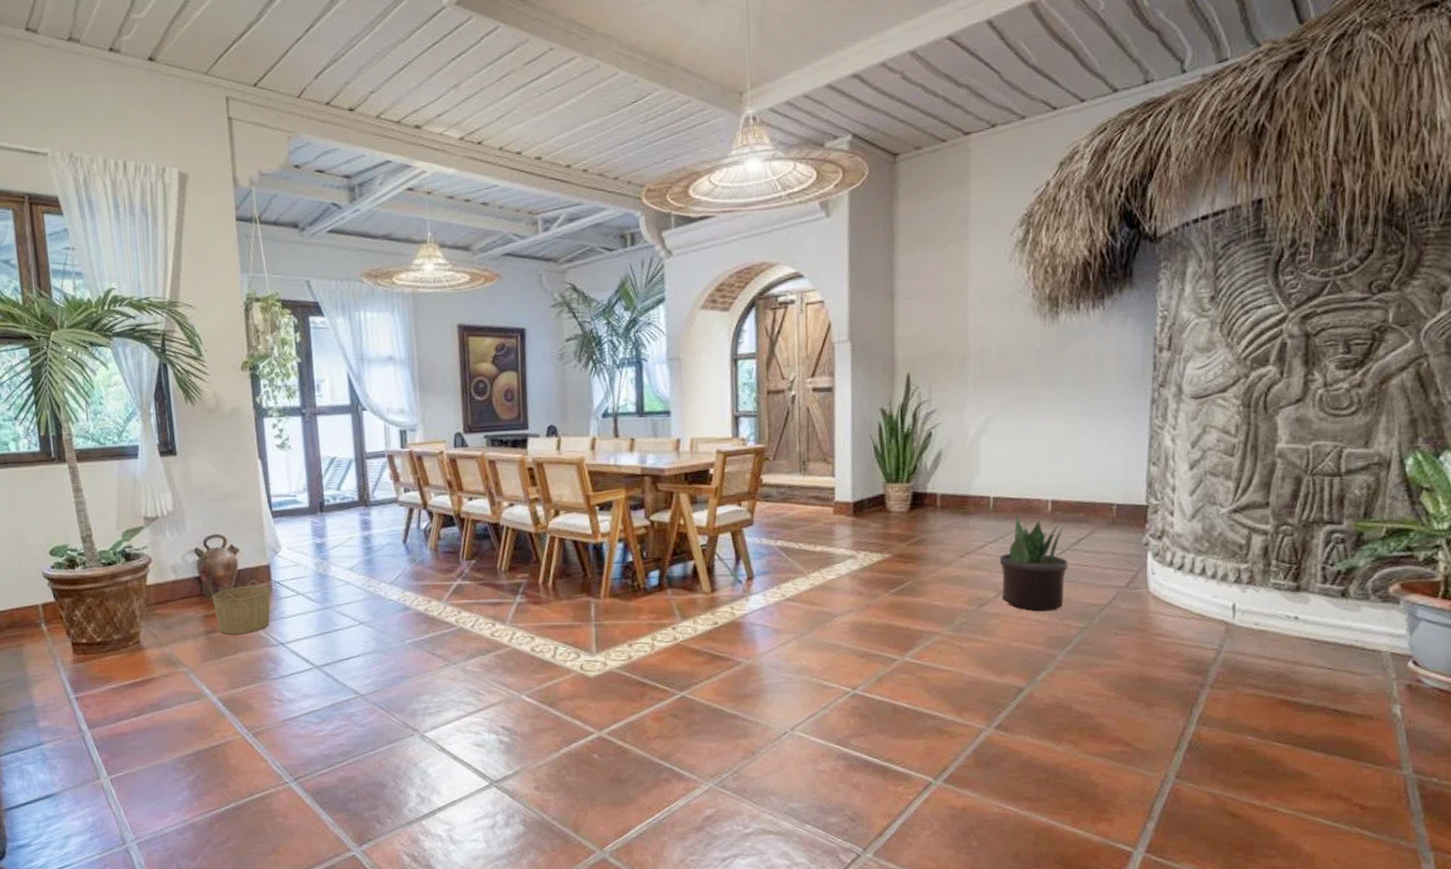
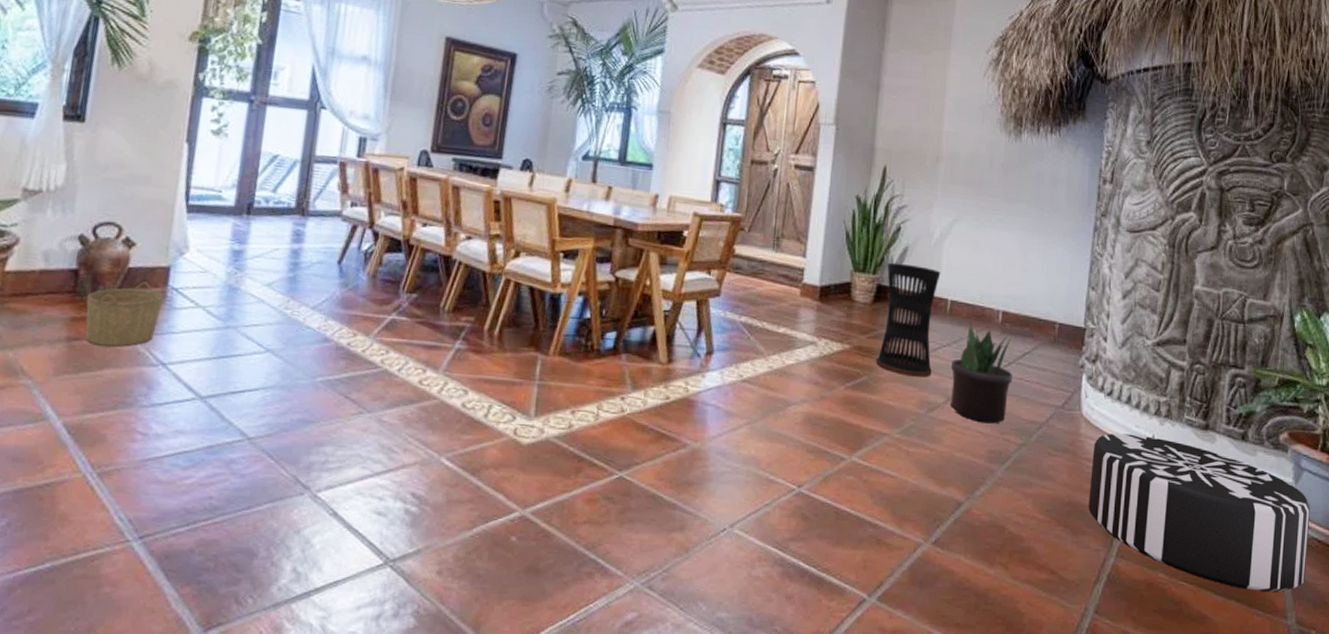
umbrella stand: none [920,468,980,577] -> present [876,262,941,379]
pouf: none [1162,604,1429,745] -> present [1088,433,1310,592]

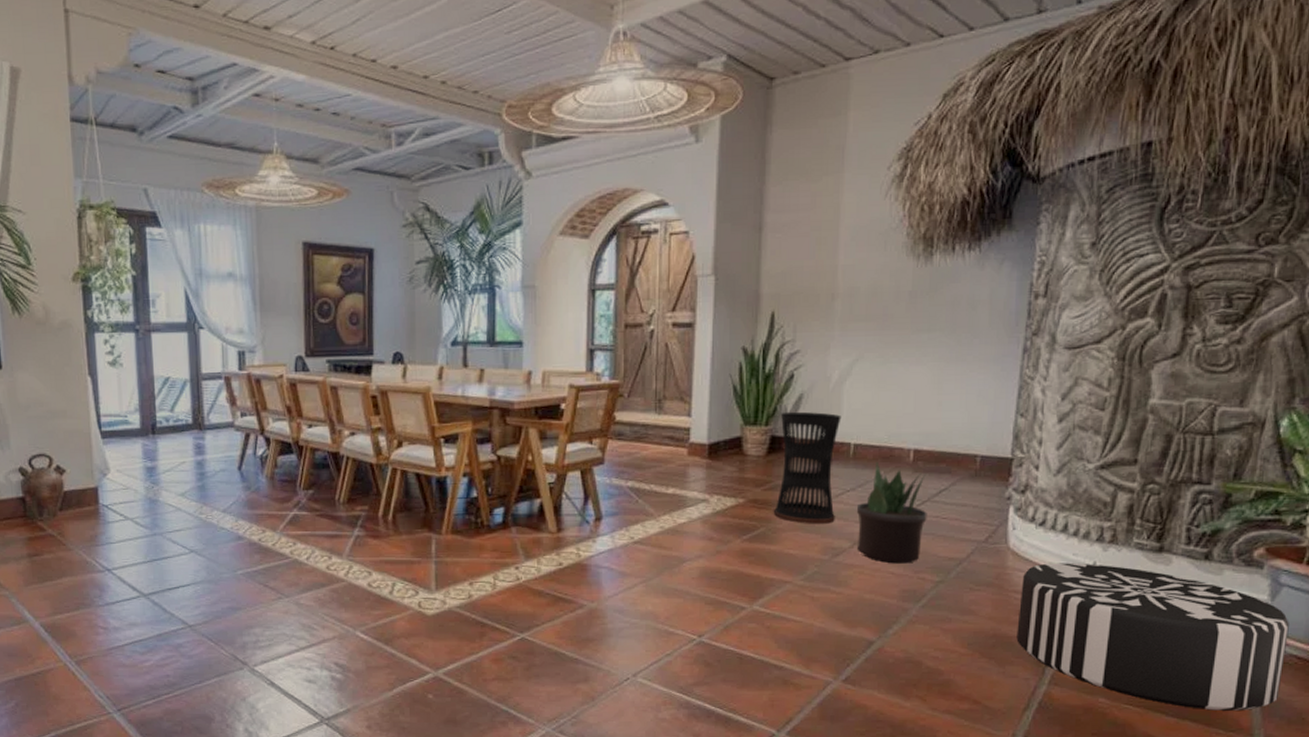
basket: present [85,282,164,347] -> none [36,502,98,559]

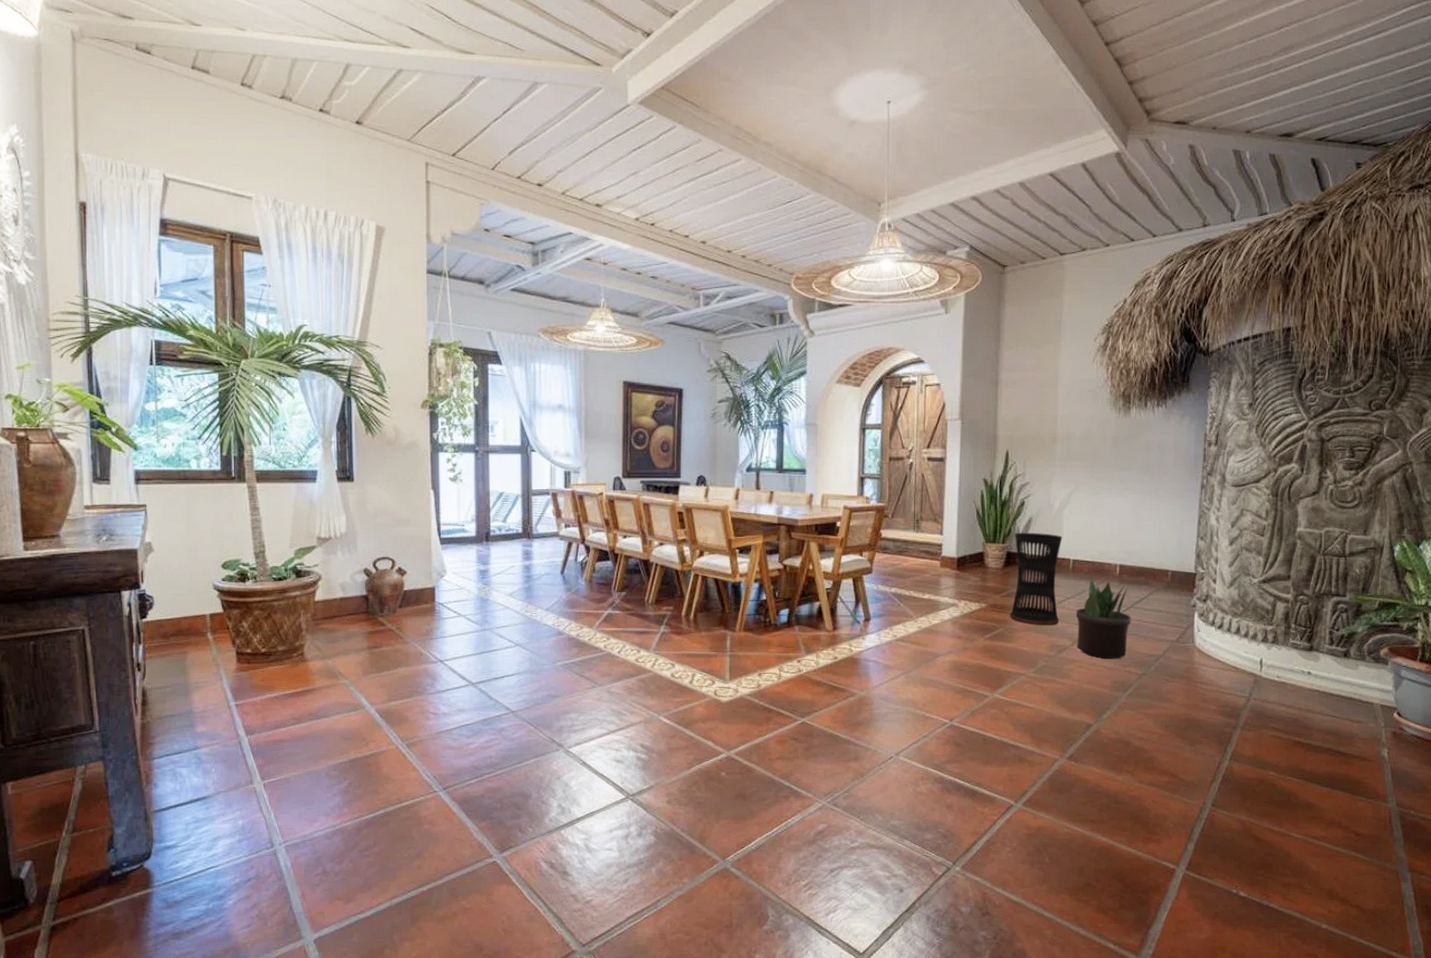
pouf: present [1016,562,1289,710] -> none [1204,659,1409,781]

